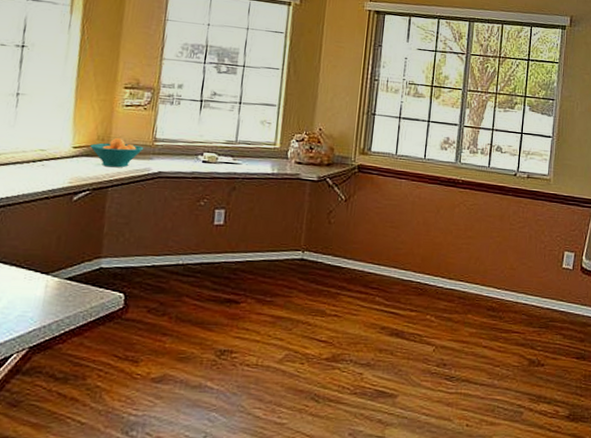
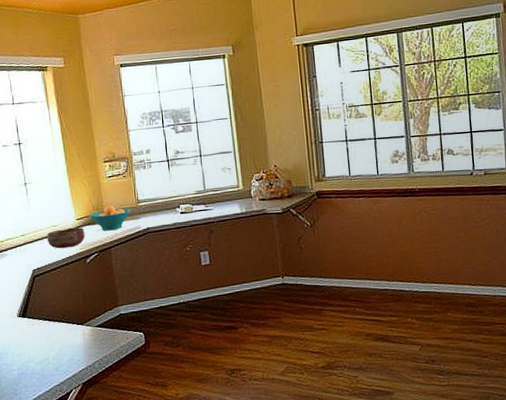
bowl: none [28,155,80,179] -> present [47,227,85,249]

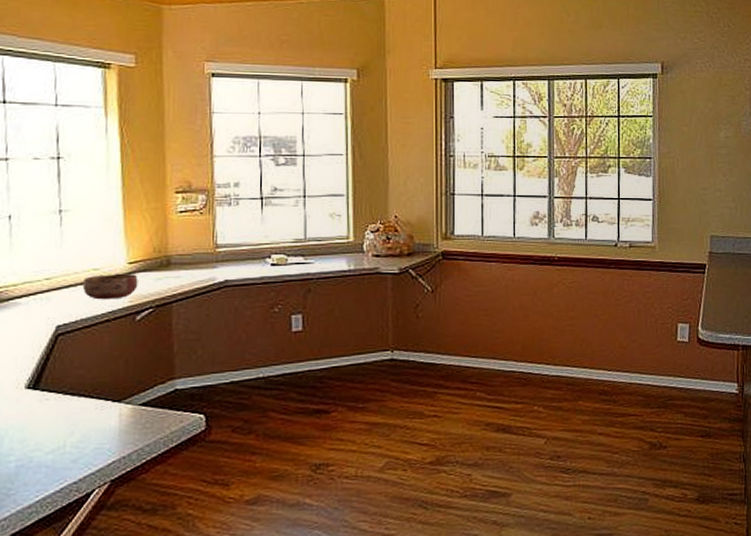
fruit bowl: present [89,204,130,231] -> none [147,247,204,281]

